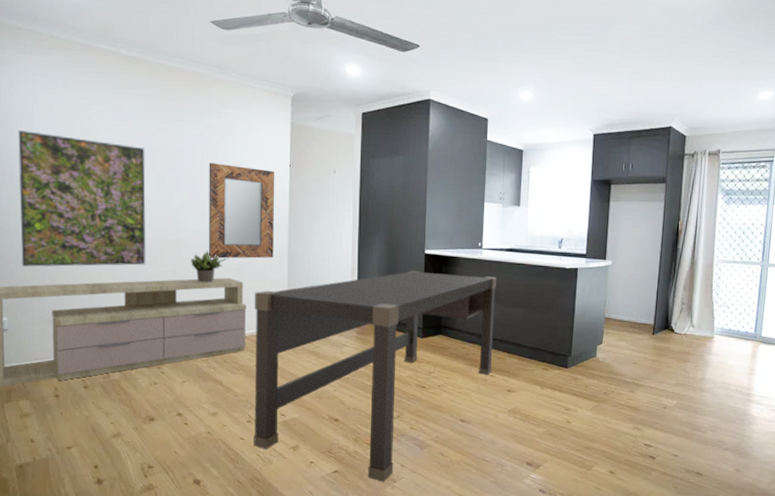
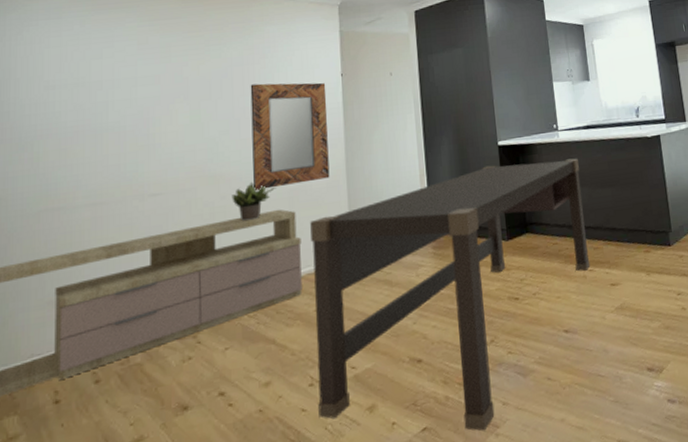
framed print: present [18,129,146,267] -> none [18,79,177,239]

